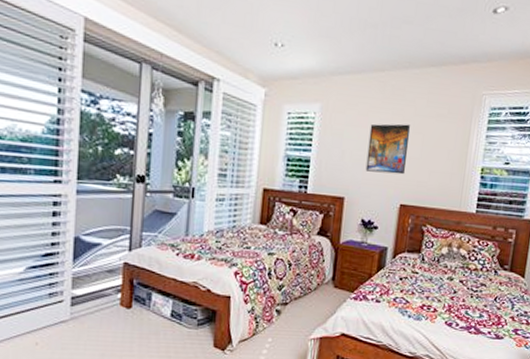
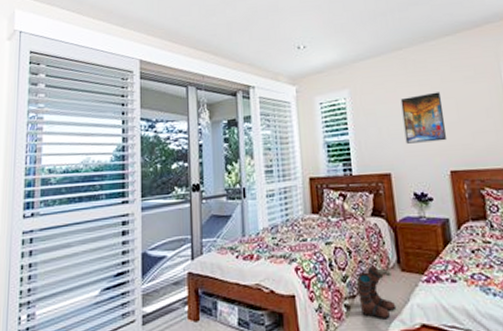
boots: none [290,279,325,326] -> present [357,265,397,320]

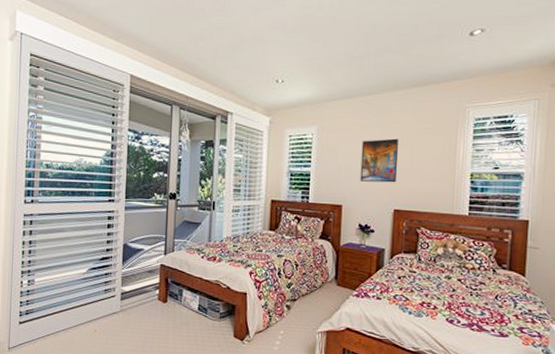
boots: present [357,265,397,320] -> none [298,278,328,320]

